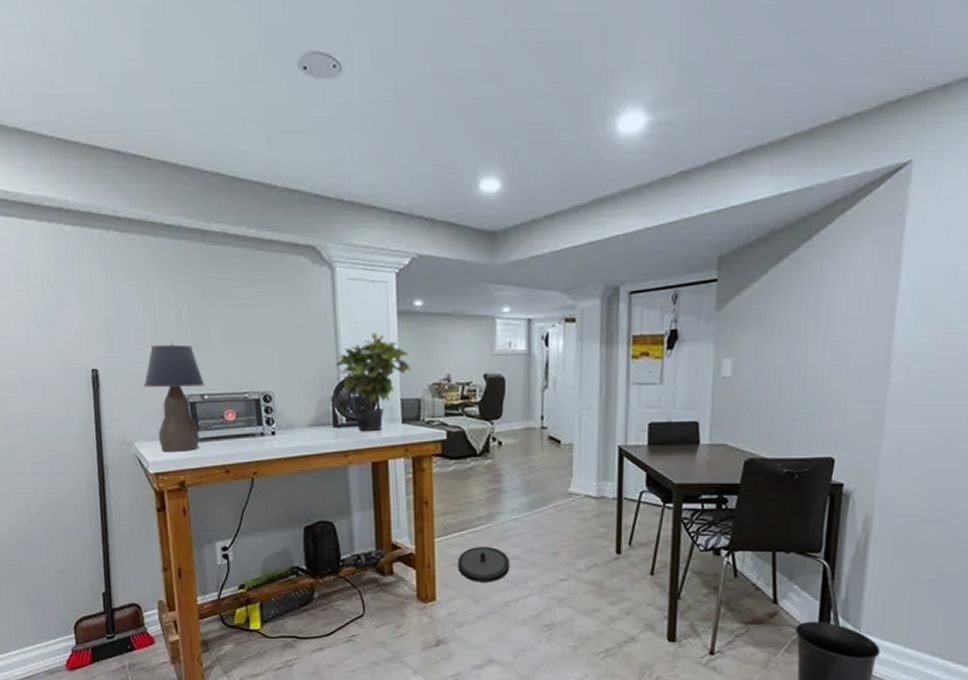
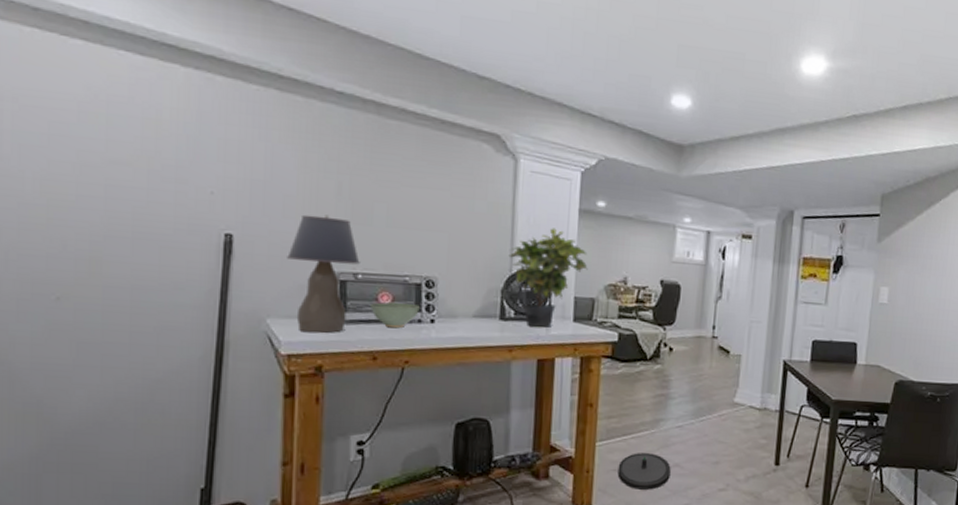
bowl: none [218,419,262,443] -> present [371,302,421,329]

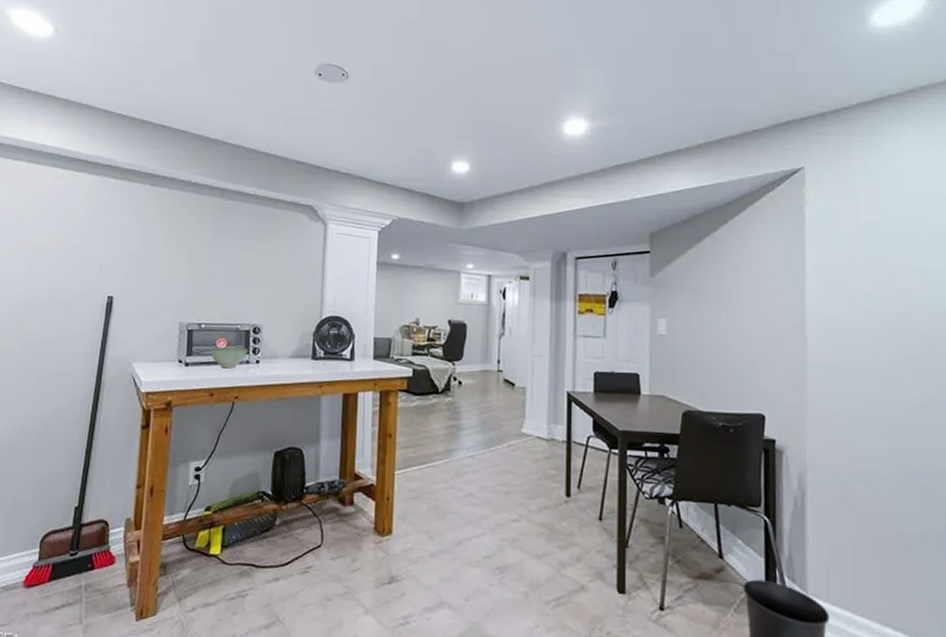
table lamp: present [287,214,360,334] -> none [150,278,204,374]
potted plant: present [508,228,588,328] -> none [319,279,385,366]
robot vacuum: present [617,453,671,490] -> none [415,481,465,519]

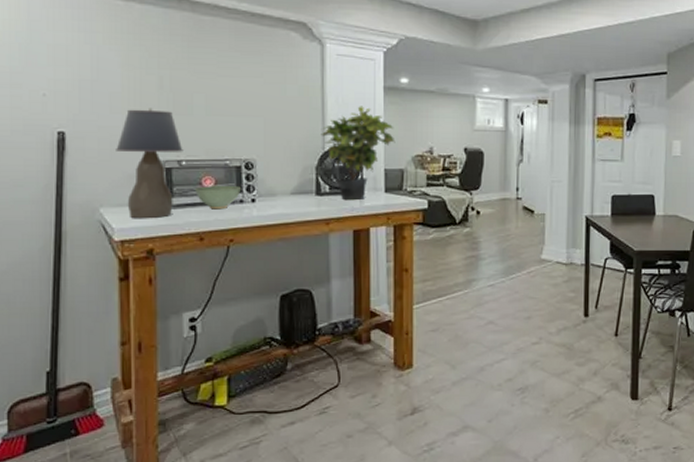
table lamp: none [150,278,204,374] -> present [116,108,183,219]
potted plant: none [319,279,385,366] -> present [321,106,396,201]

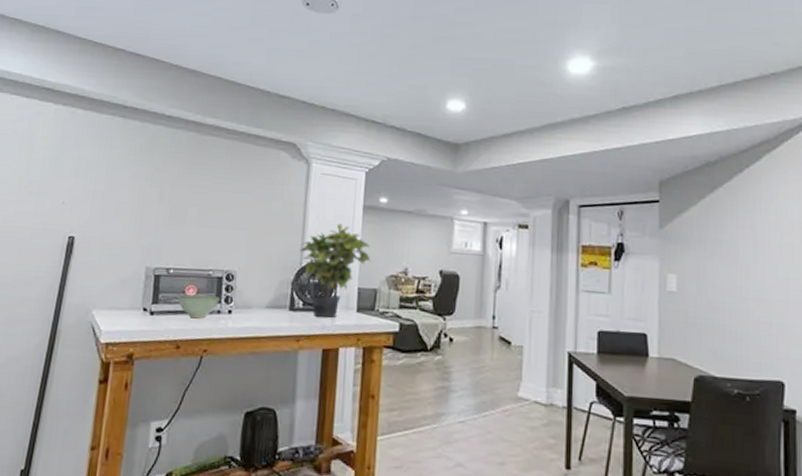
table lamp: present [116,108,183,219] -> none [114,218,173,324]

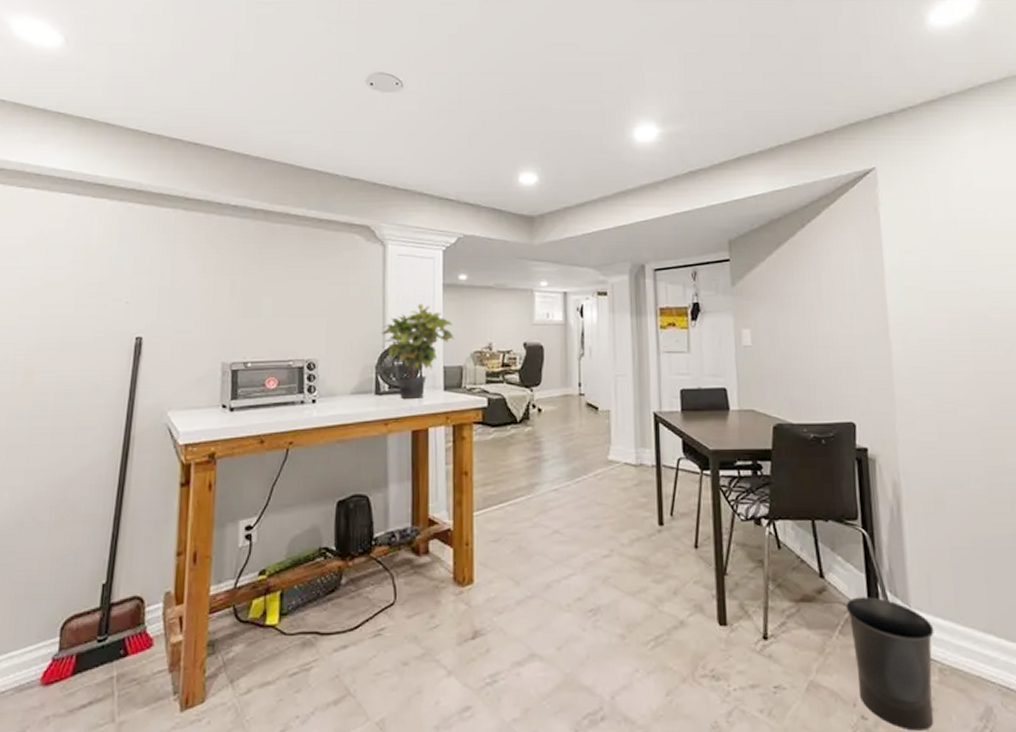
bowl: present [178,295,221,319] -> none [259,387,303,411]

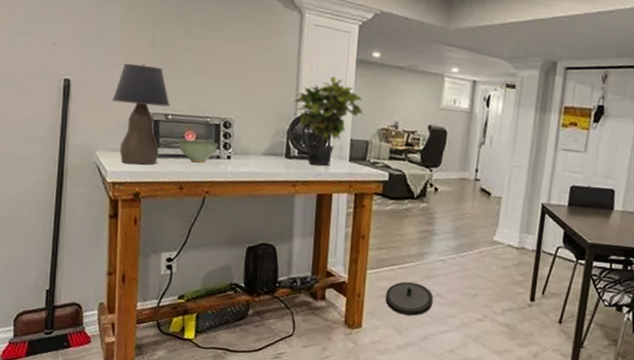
table lamp: none [187,312,250,422] -> present [112,63,170,165]
bowl: none [259,387,303,411] -> present [178,140,220,163]
robot vacuum: none [497,520,551,561] -> present [385,282,433,316]

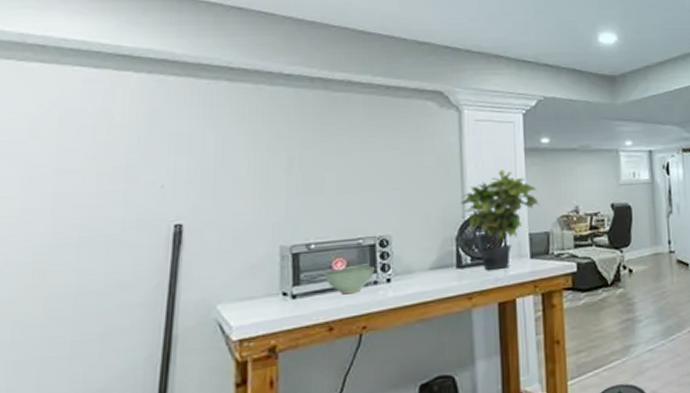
table lamp: present [112,63,170,165] -> none [238,191,312,314]

